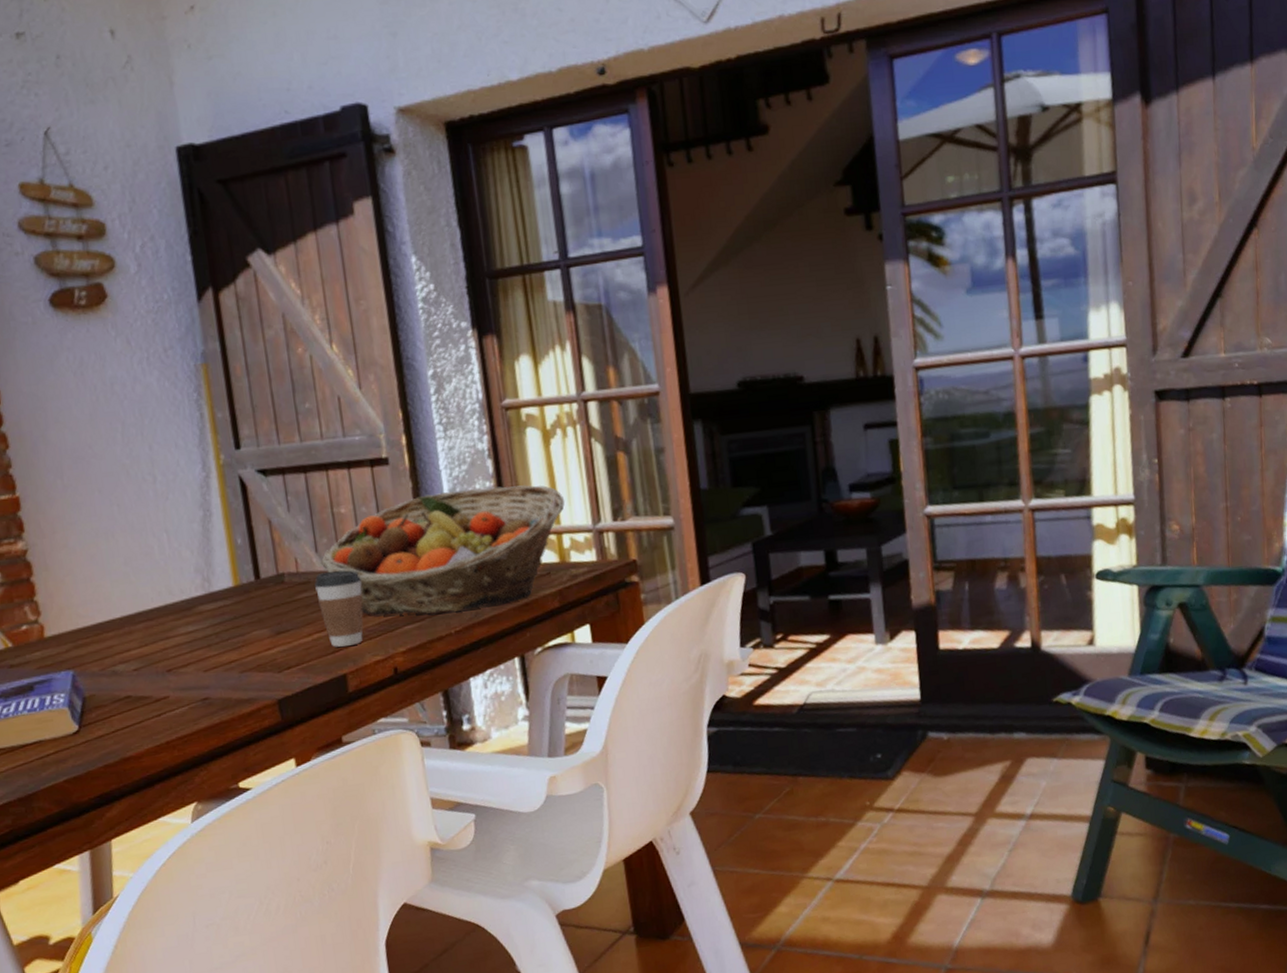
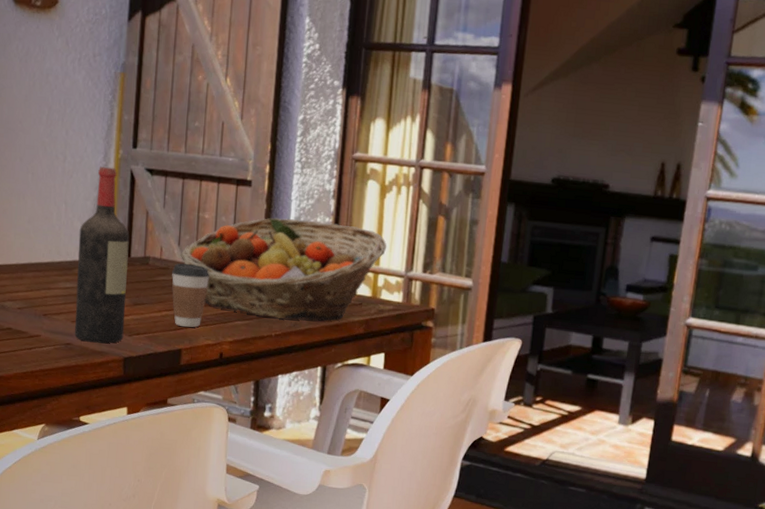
wine bottle: none [190,477,272,691] -> present [75,167,130,343]

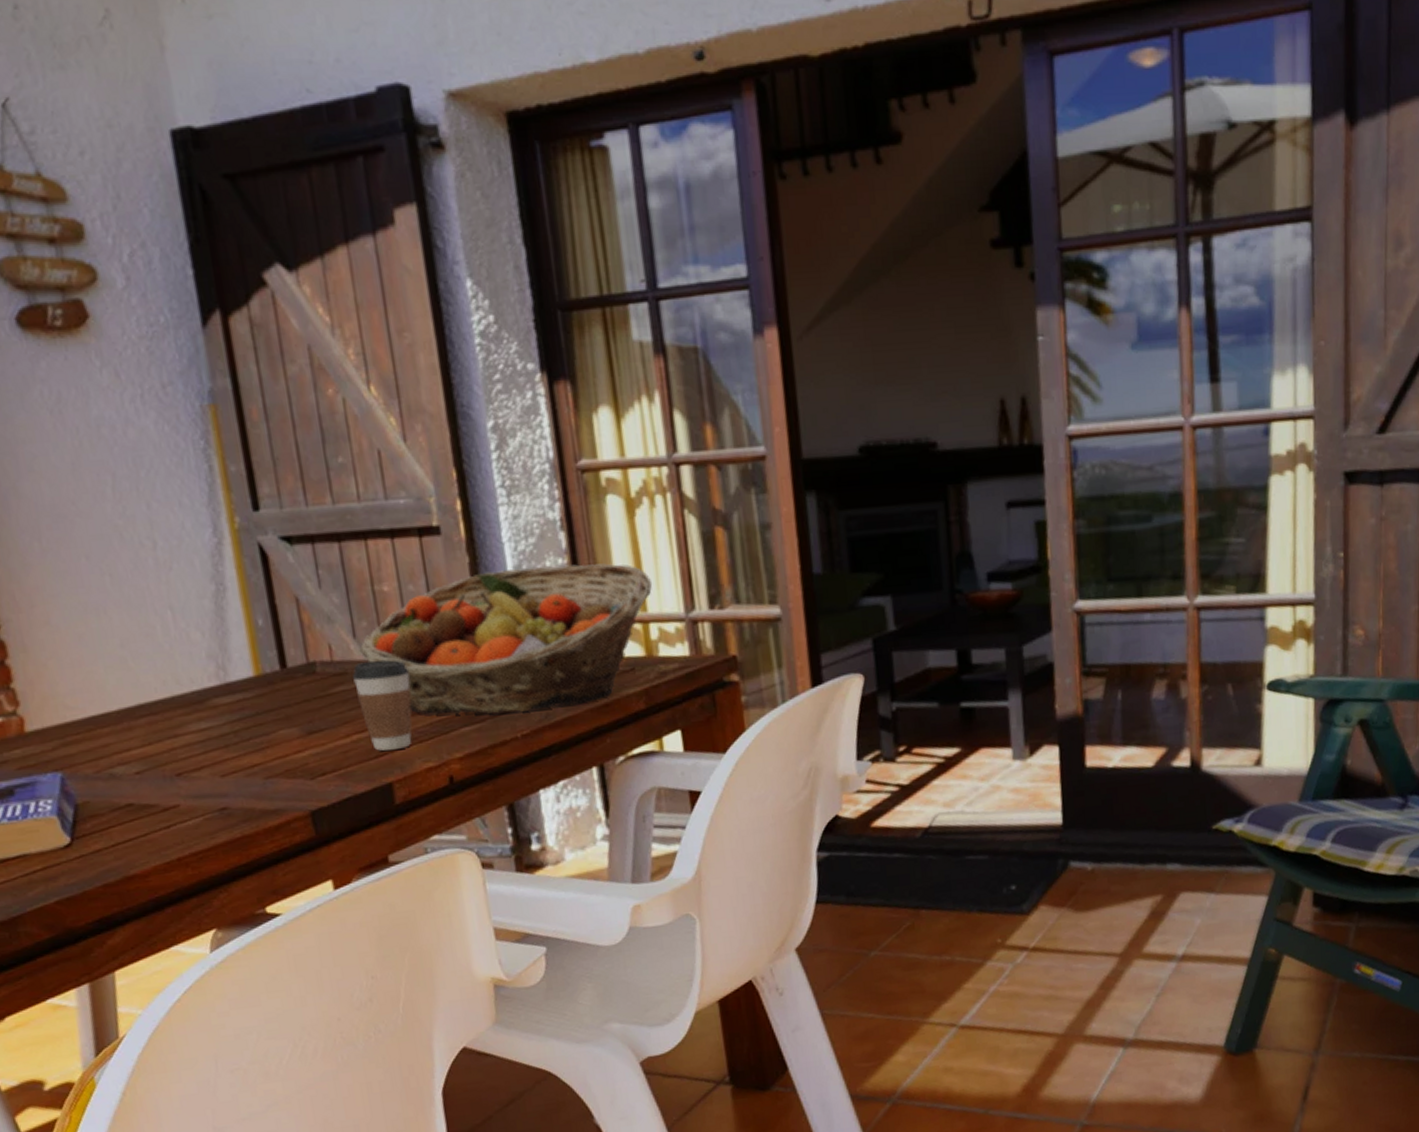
wine bottle: present [75,167,130,343] -> none [201,545,304,800]

